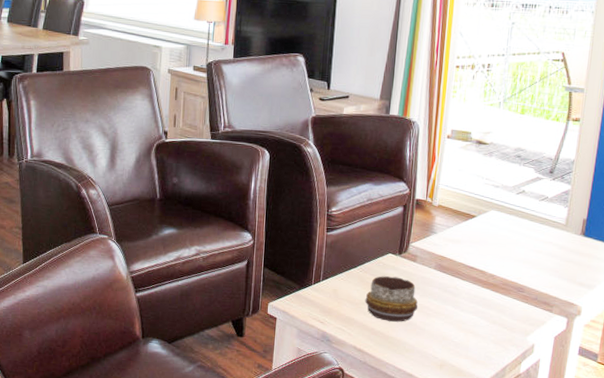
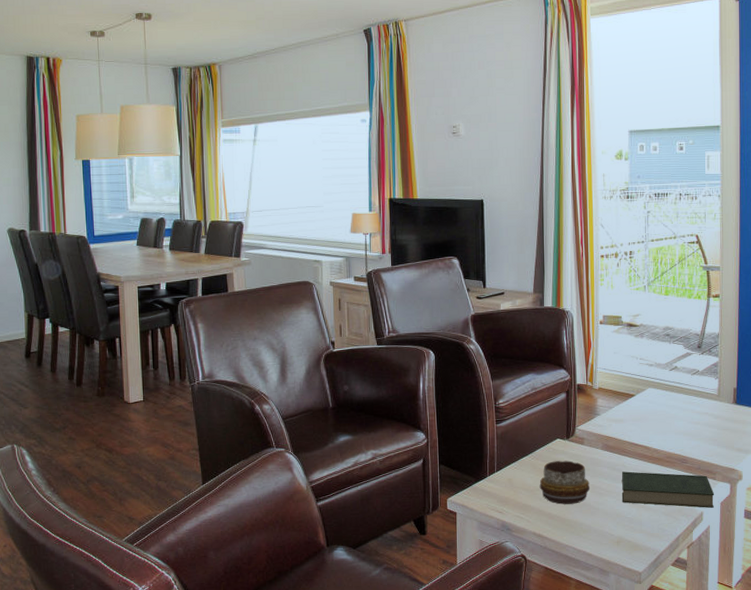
book: none [451,294,549,341] -> present [622,471,715,508]

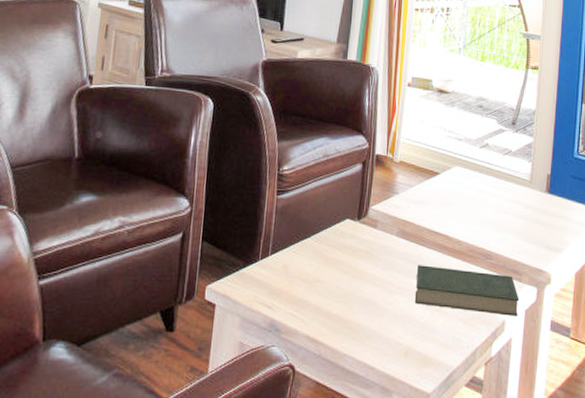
decorative bowl: present [539,460,590,504] -> none [320,246,380,302]

